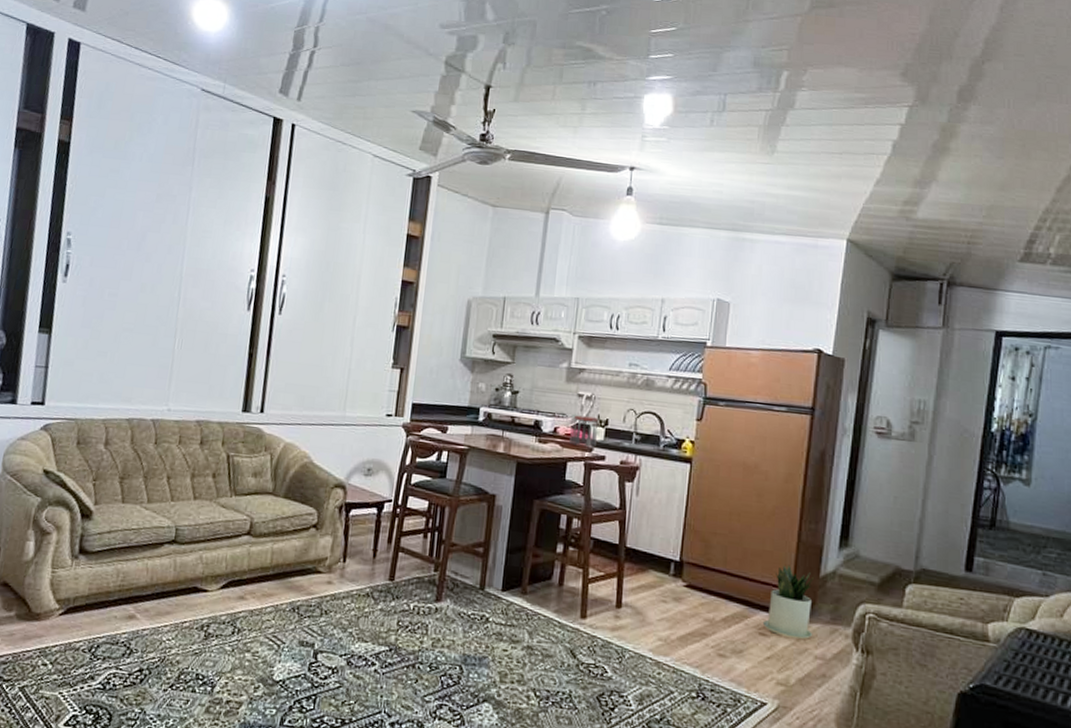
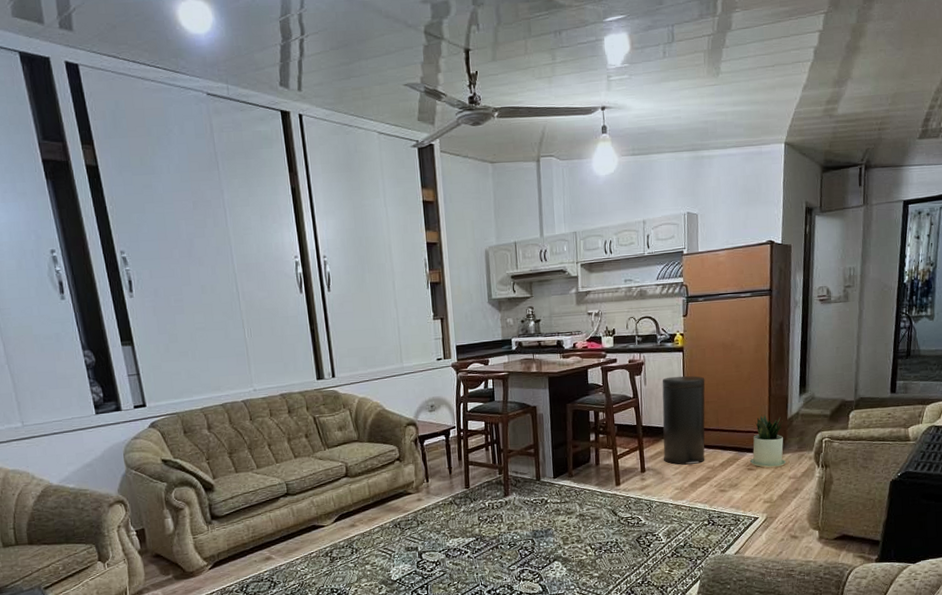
jar: present [570,414,598,447] -> none [586,329,608,355]
pedal bin: none [648,491,715,612] -> present [662,375,705,465]

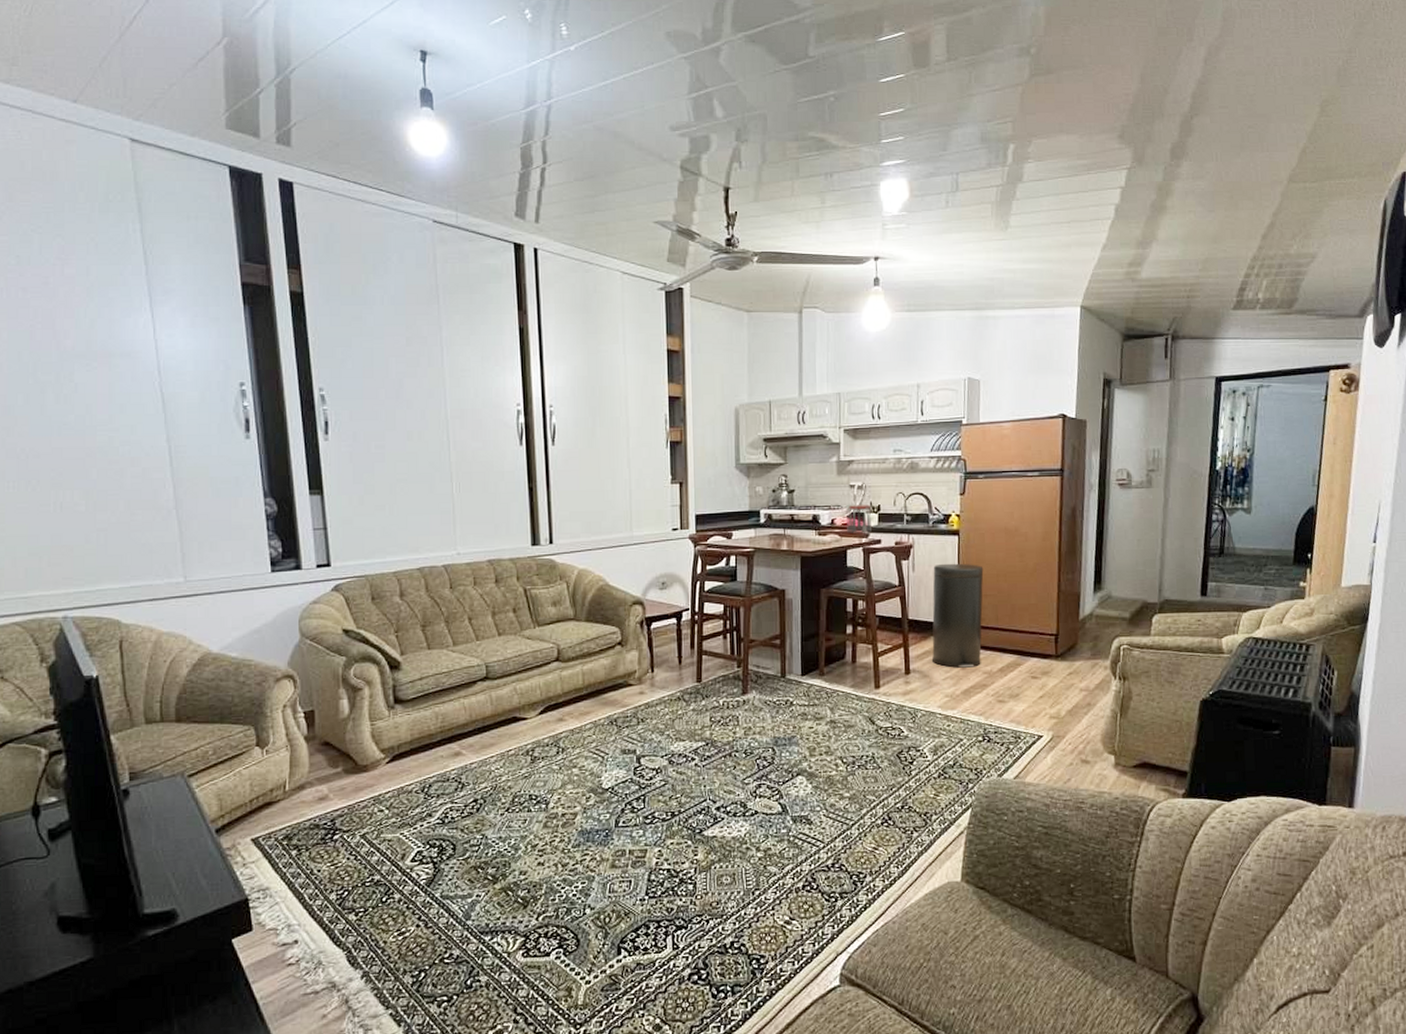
jar: none [586,329,608,355] -> present [846,504,871,533]
planter: present [749,415,787,468] -> none [1033,614,1077,677]

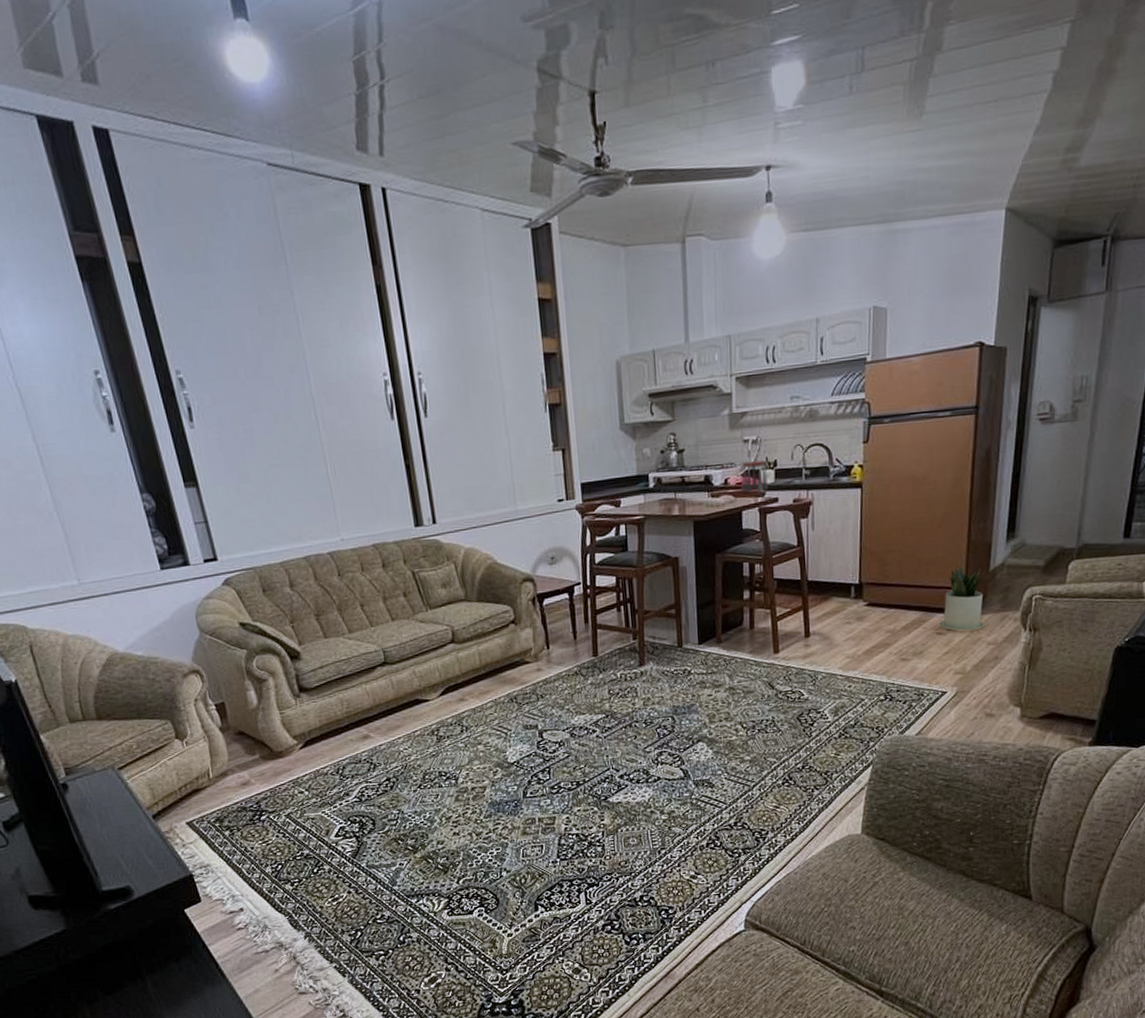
pedal bin: present [932,563,984,668] -> none [833,518,888,628]
planter: none [1033,614,1077,677] -> present [939,567,985,632]

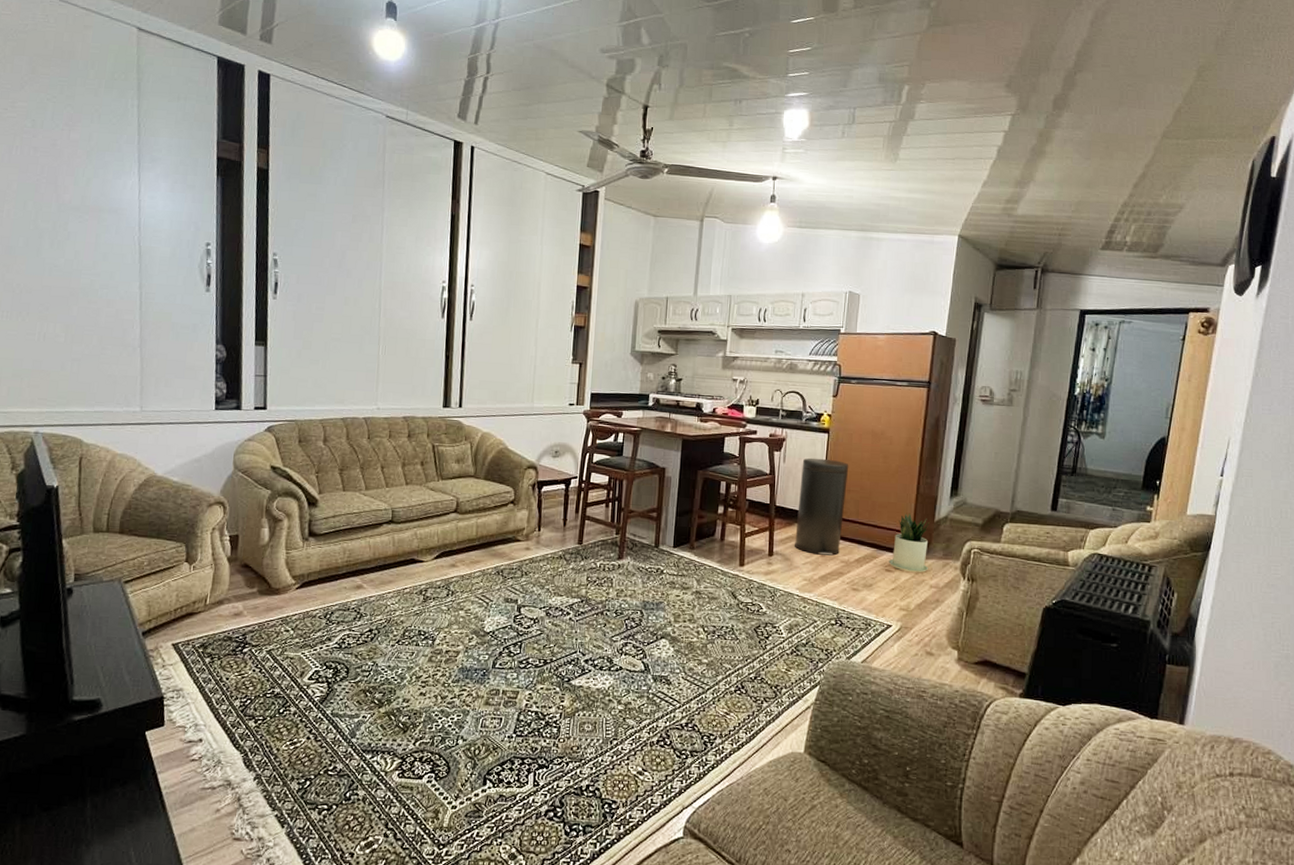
jar: present [741,460,768,493] -> none [727,396,750,424]
pedal bin: none [833,518,888,628] -> present [795,458,849,556]

